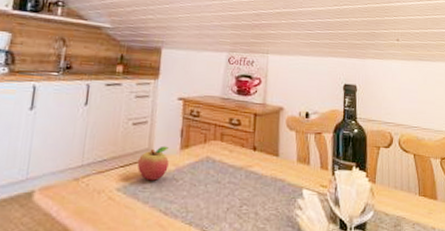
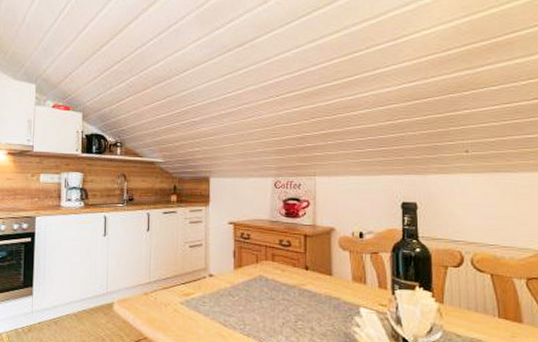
fruit: present [137,145,169,181] -> none [196,265,224,296]

